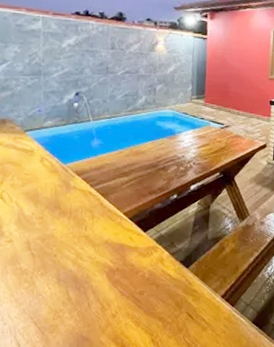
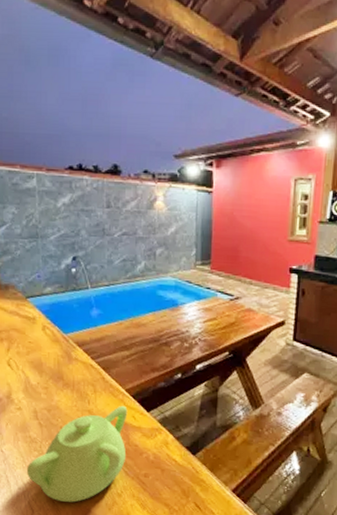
teapot: none [14,228,125,331] -> present [26,405,128,503]

